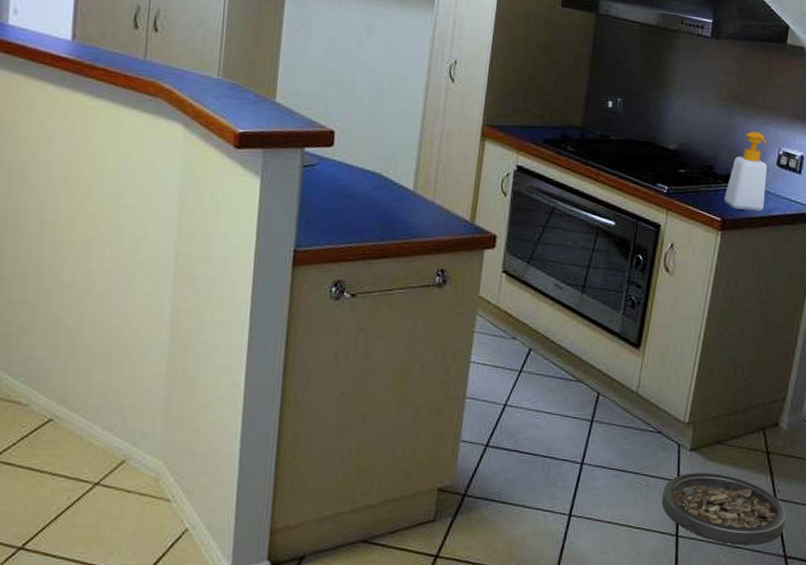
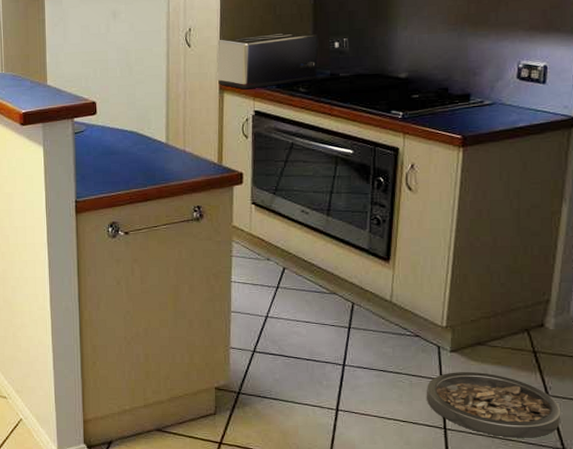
toaster: none [480,78,593,141] -> present [217,31,319,90]
soap bottle: present [724,131,768,211] -> none [462,49,507,126]

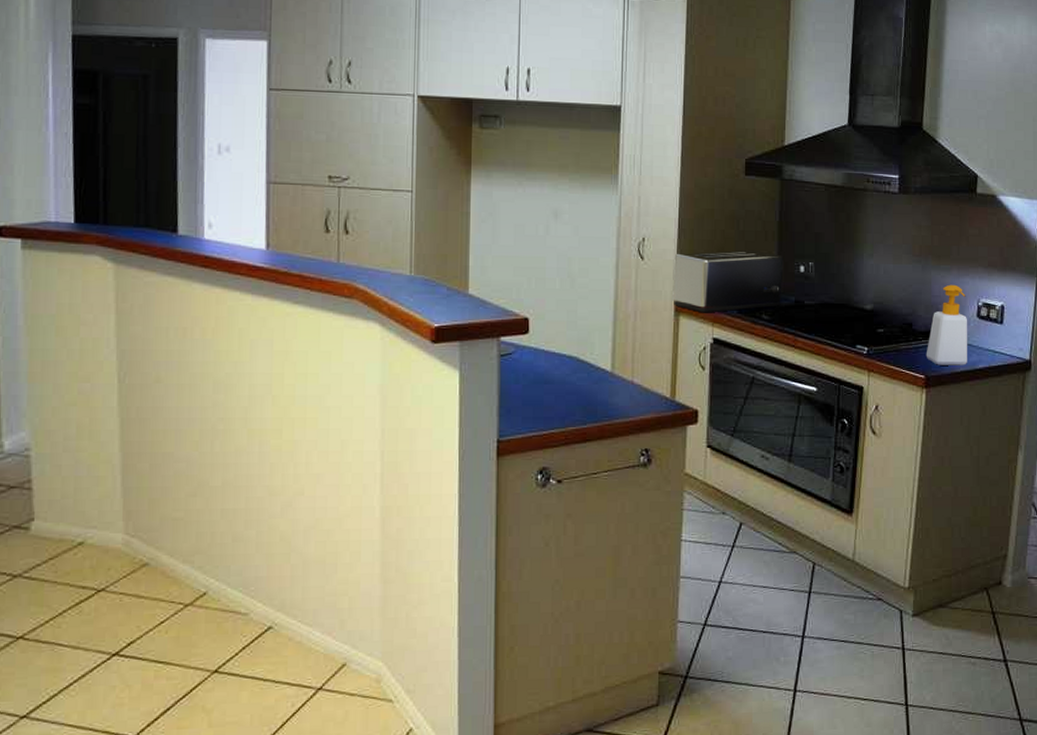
pet bowl: present [426,372,561,438] -> none [887,638,1018,711]
soap bottle: none [462,49,507,126] -> present [926,284,967,365]

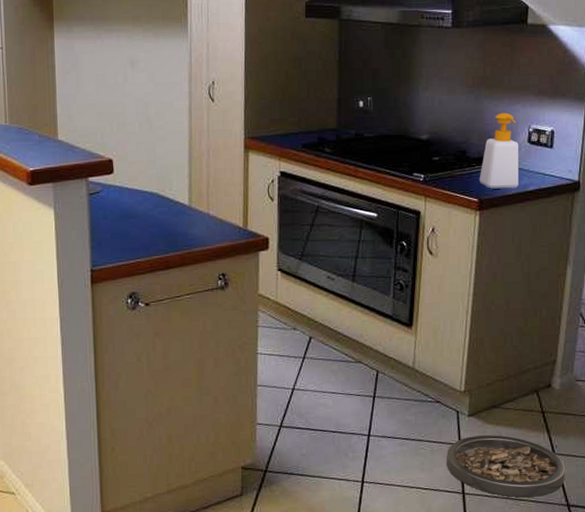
toaster: present [672,249,784,313] -> none [242,88,344,149]
pet bowl: none [887,638,1018,711] -> present [446,435,566,498]

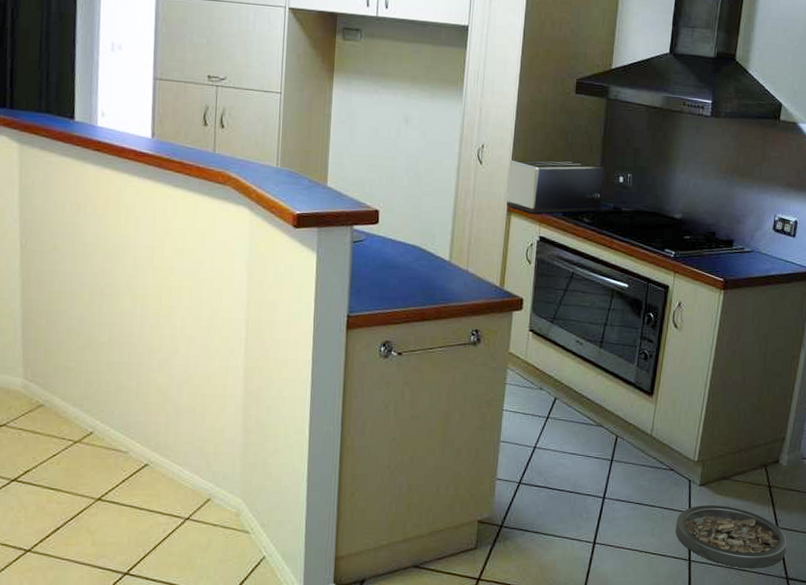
toaster: none [242,88,344,149] -> present [506,159,606,214]
soap bottle: present [479,112,519,189] -> none [725,200,764,272]

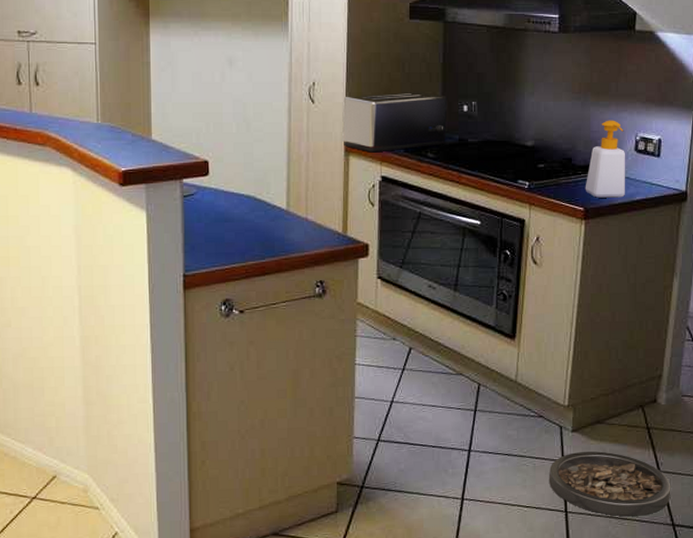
soap bottle: none [725,200,764,272] -> present [585,120,625,198]

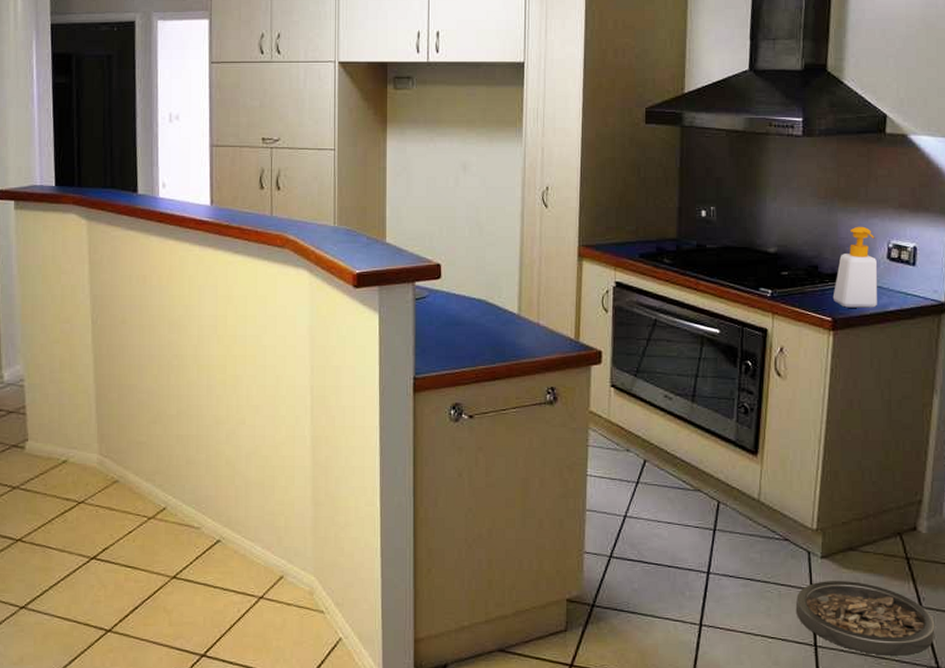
toaster: present [342,91,448,153] -> none [576,196,685,258]

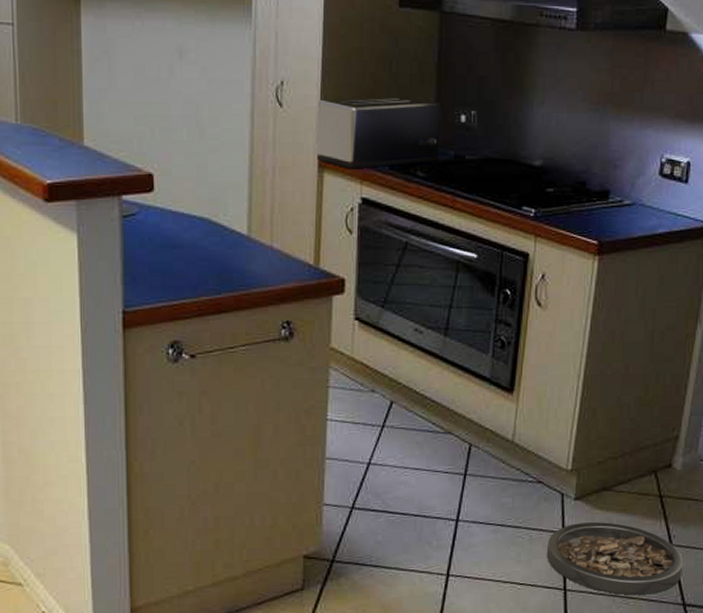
toaster: none [576,196,685,258] -> present [316,95,442,169]
soap bottle: present [832,226,877,308] -> none [600,137,648,230]

